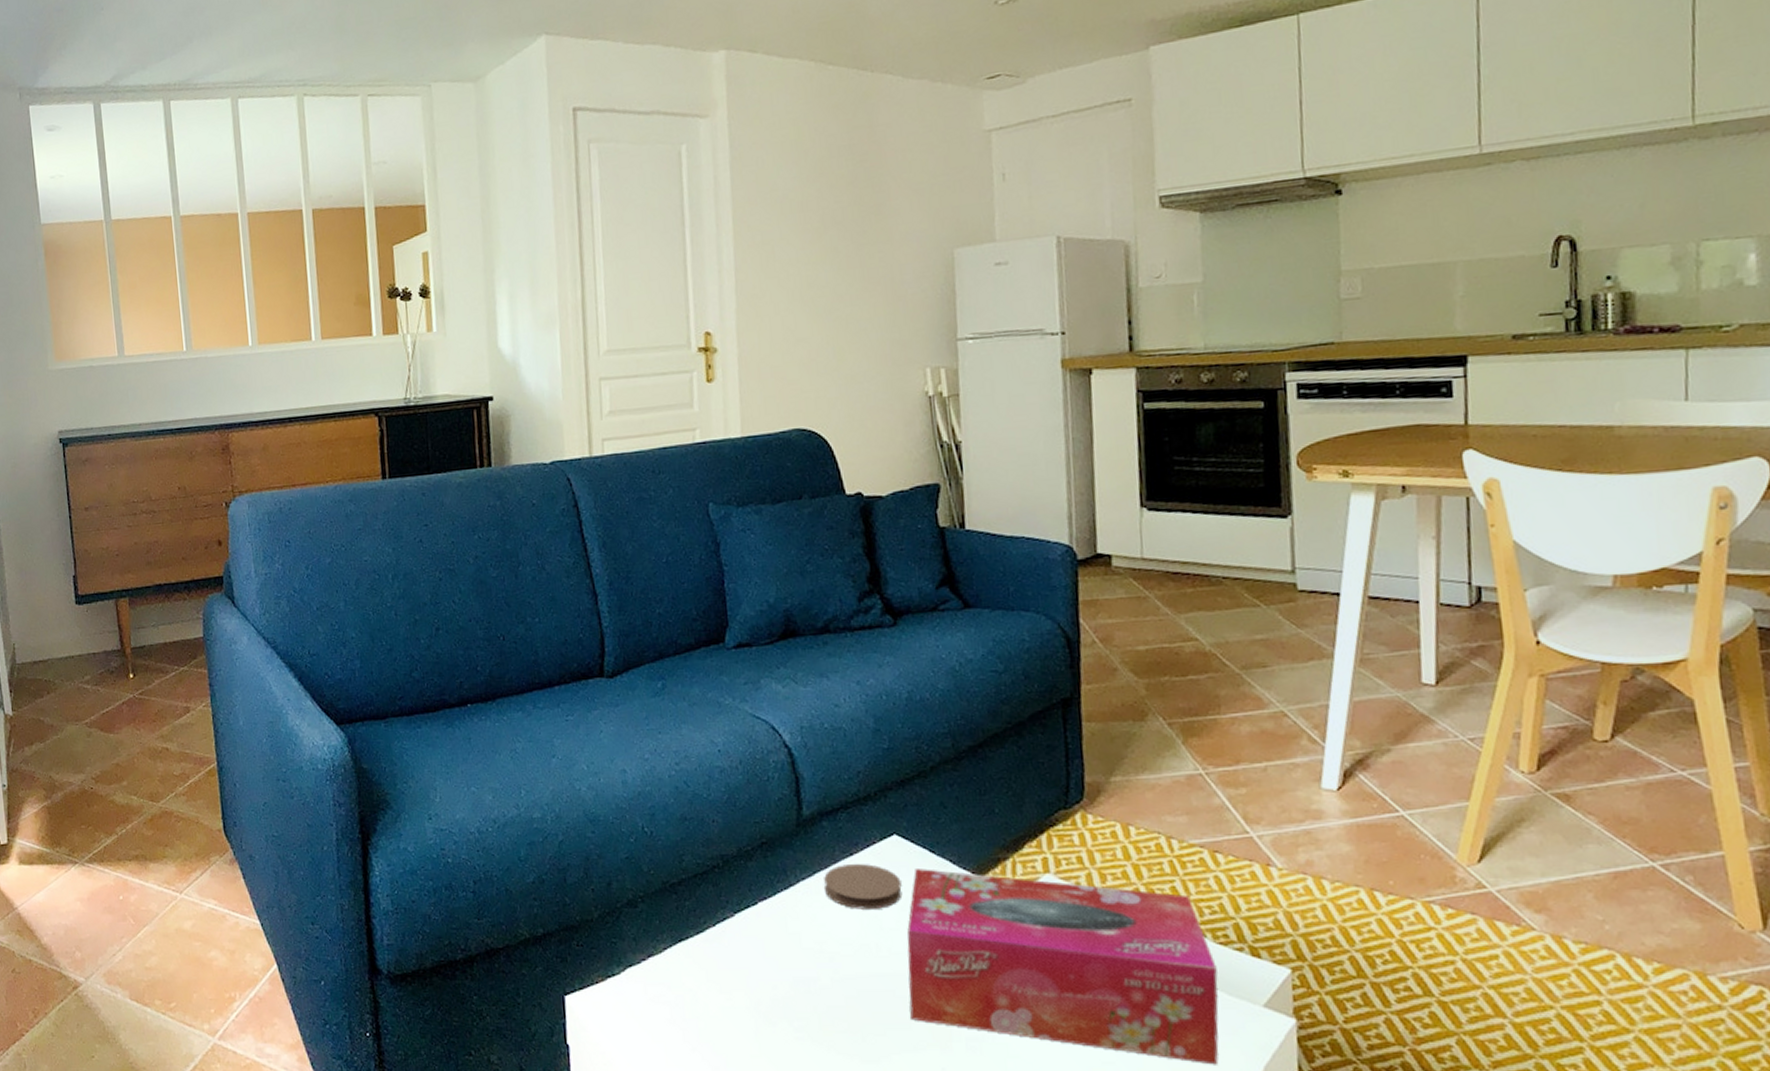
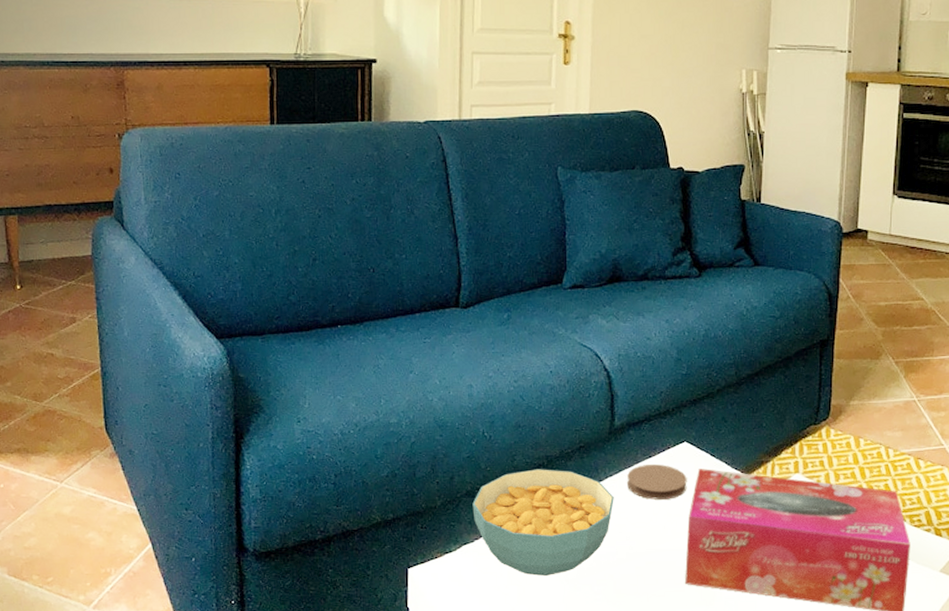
cereal bowl: none [635,871,810,1006] -> present [472,469,614,576]

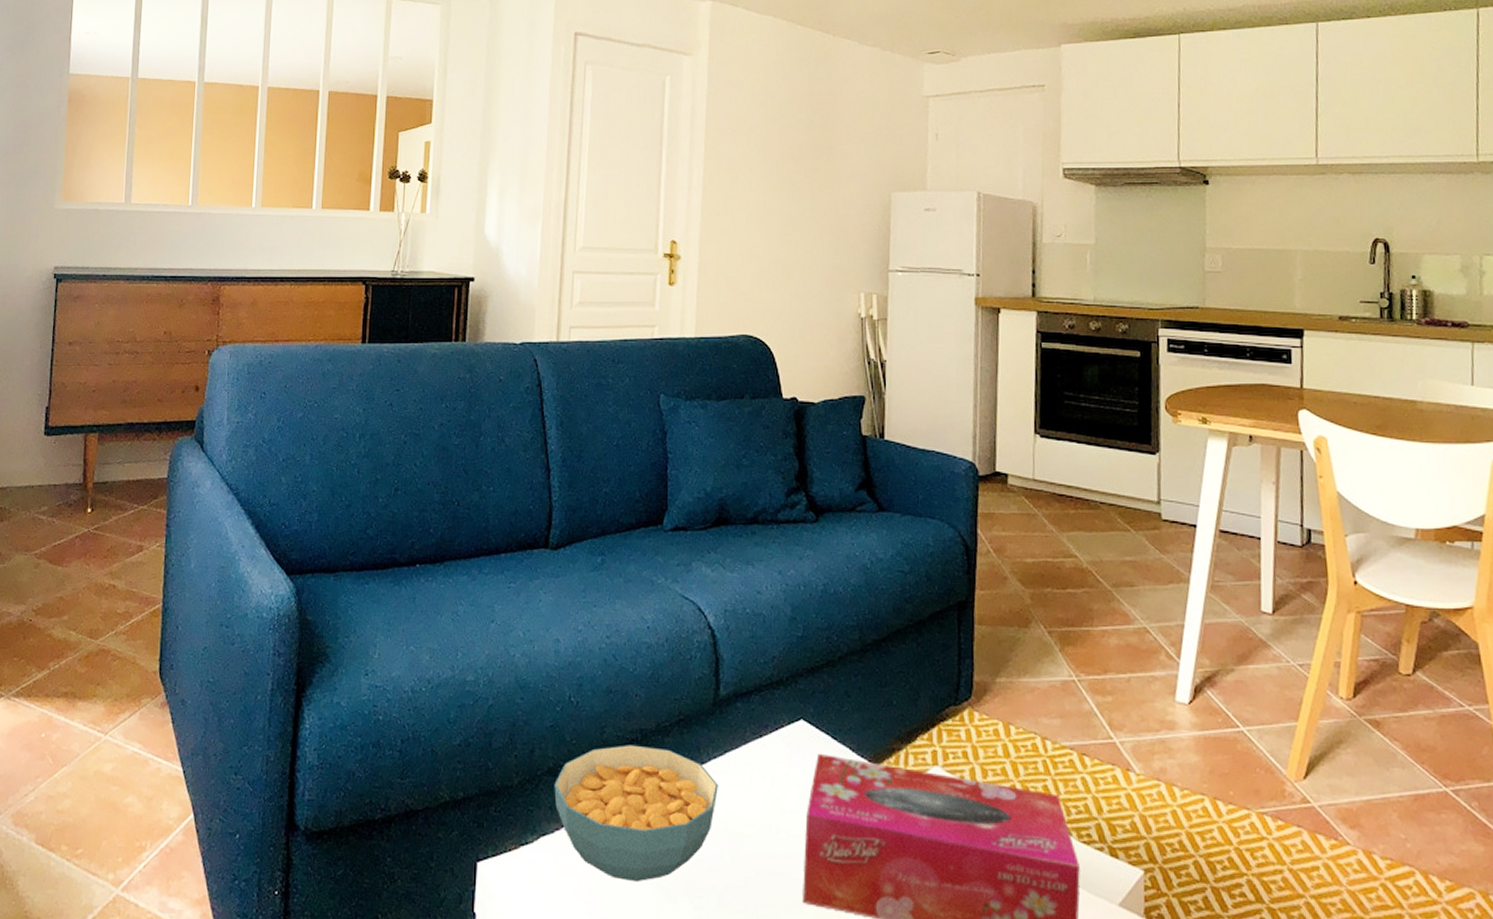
coaster: present [626,463,687,500] -> none [733,745,804,791]

